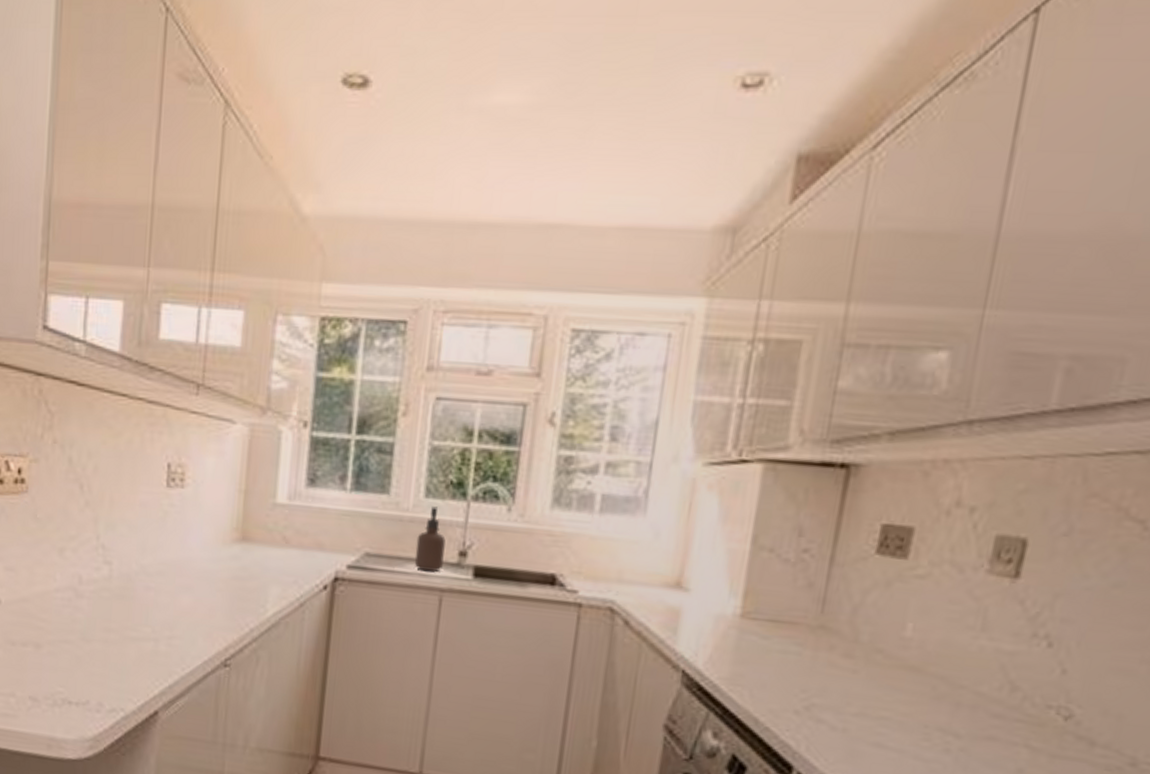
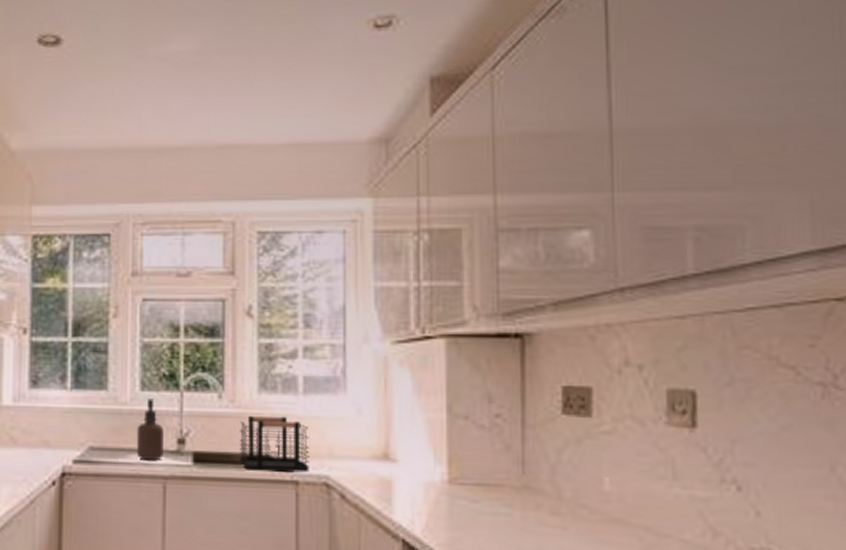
dish rack: none [522,531,600,596] -> present [240,415,310,473]

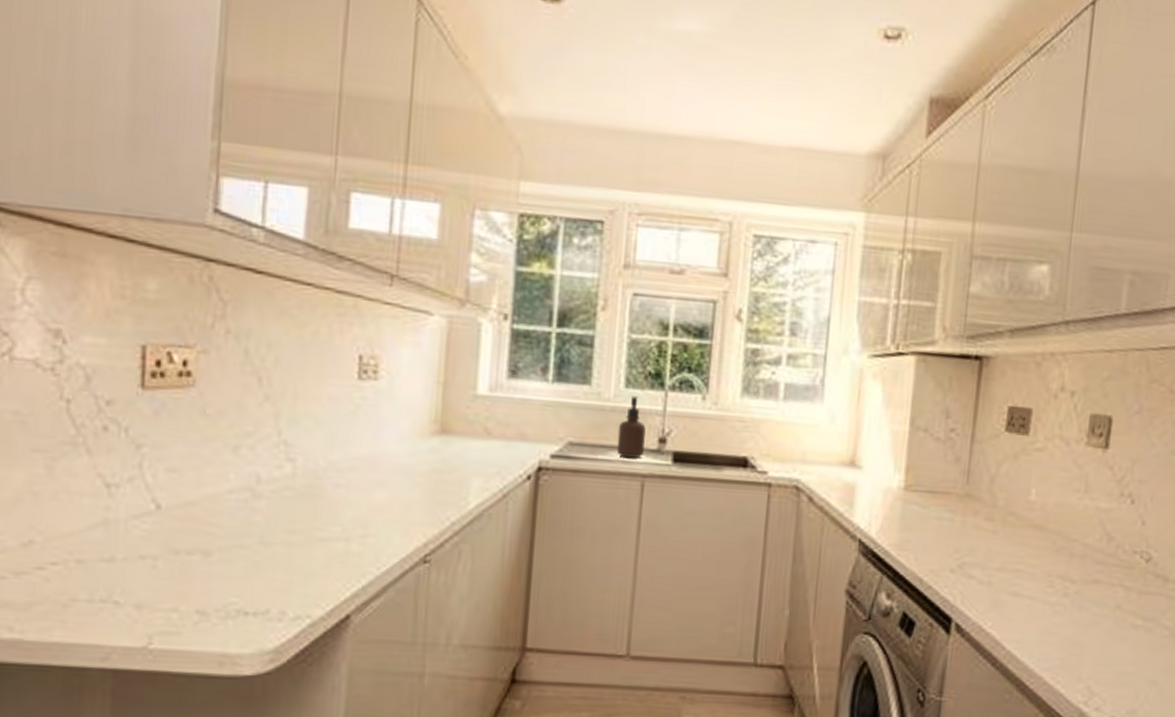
dish rack: present [240,415,310,473] -> none [718,418,785,476]

